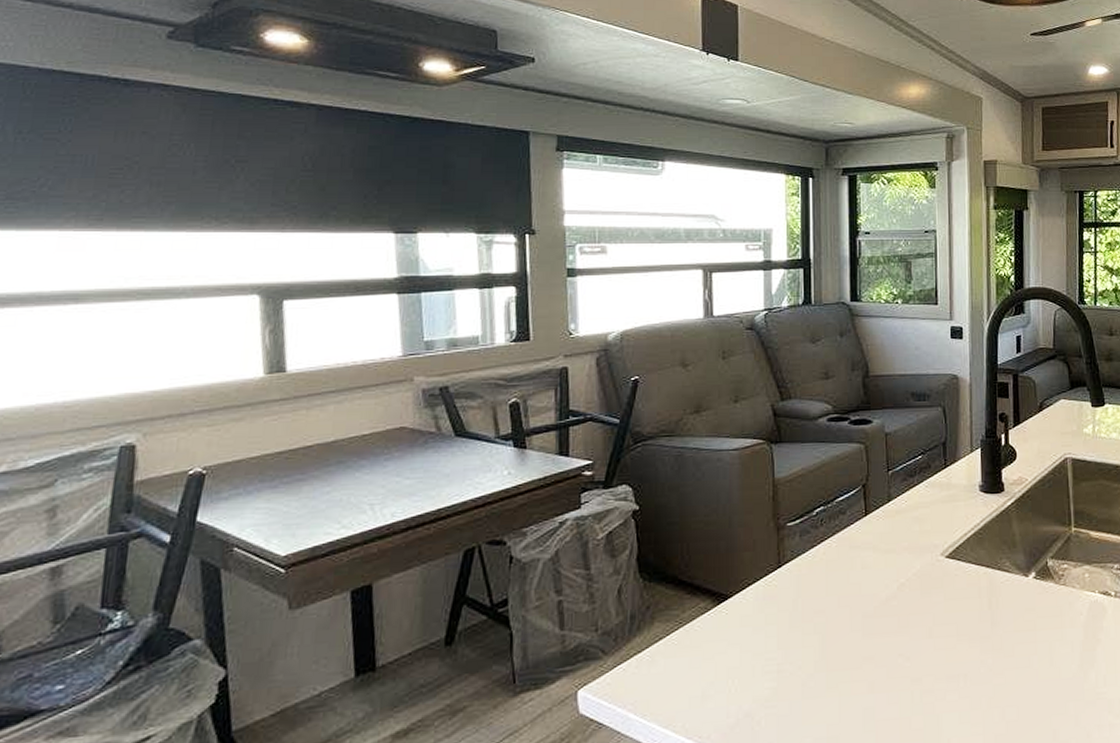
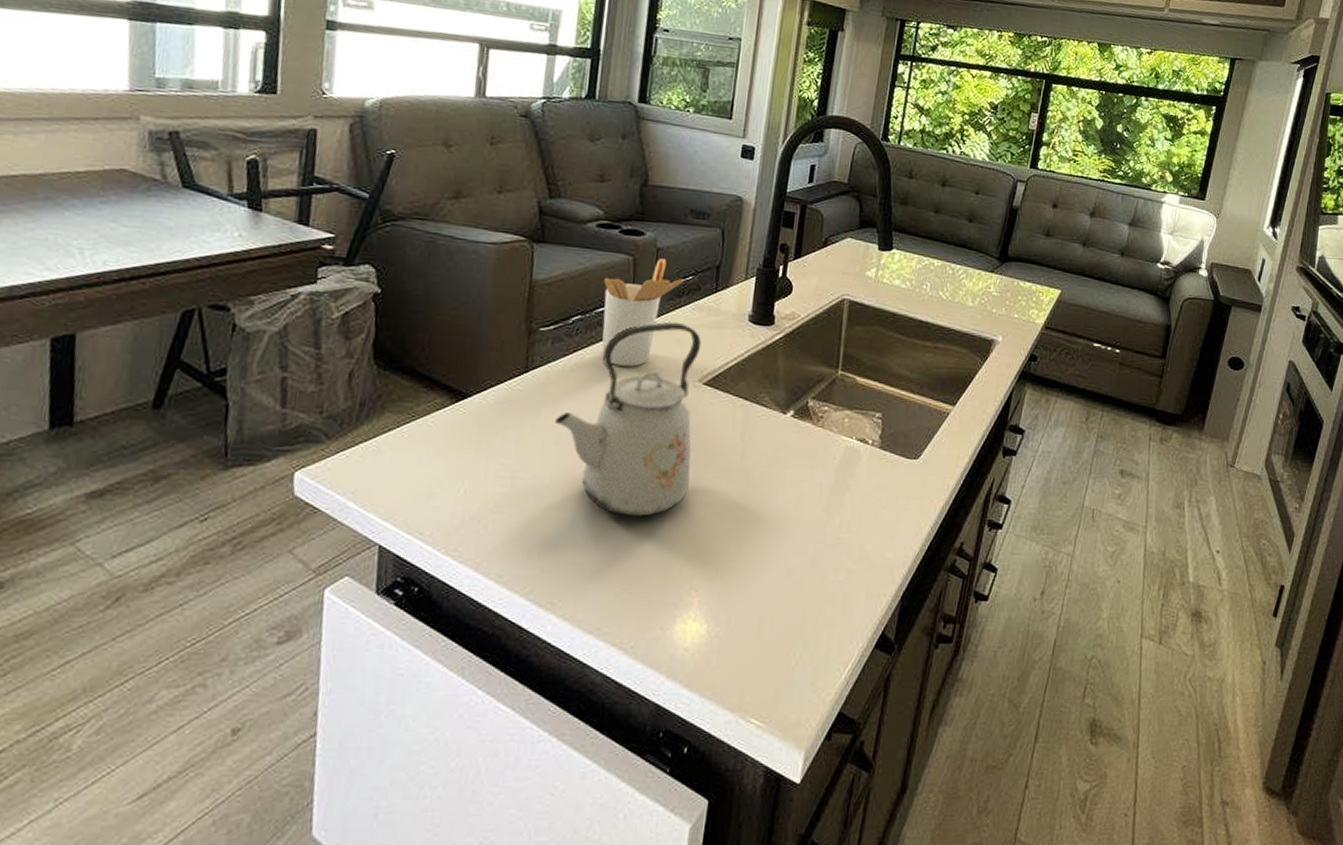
kettle: none [811,501,945,696] -> present [554,321,702,516]
utensil holder: none [839,443,915,550] -> present [601,258,684,367]

